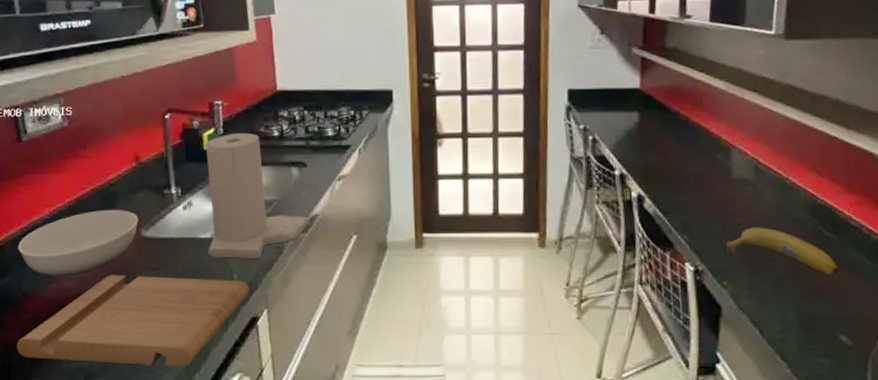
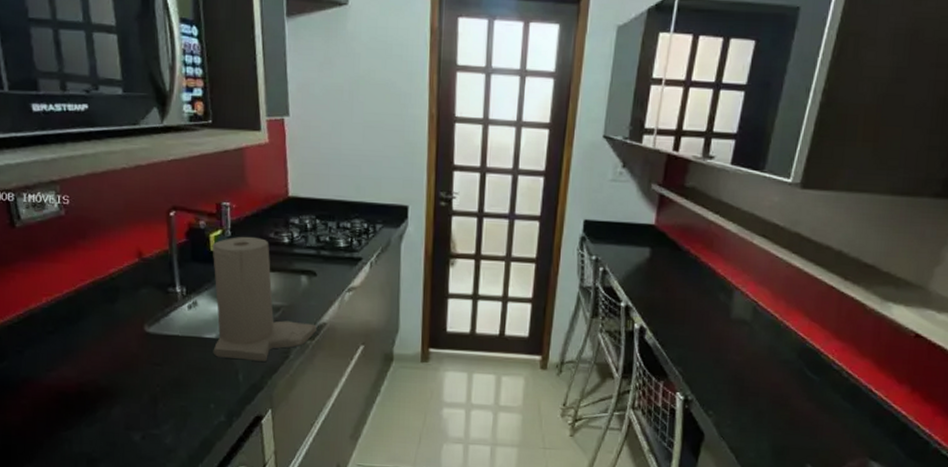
cutting board: present [17,275,250,367] -> none [16,367,255,458]
bowl: present [18,210,139,278] -> none [15,303,142,367]
fruit: present [726,227,838,275] -> none [716,364,815,412]

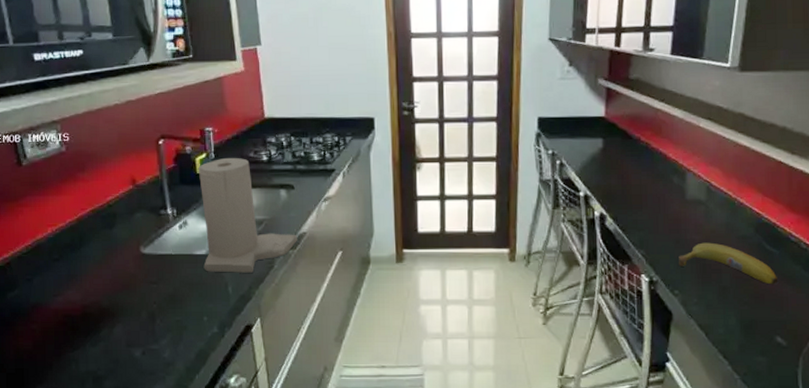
fruit: none [716,364,815,412] -> present [679,242,777,285]

